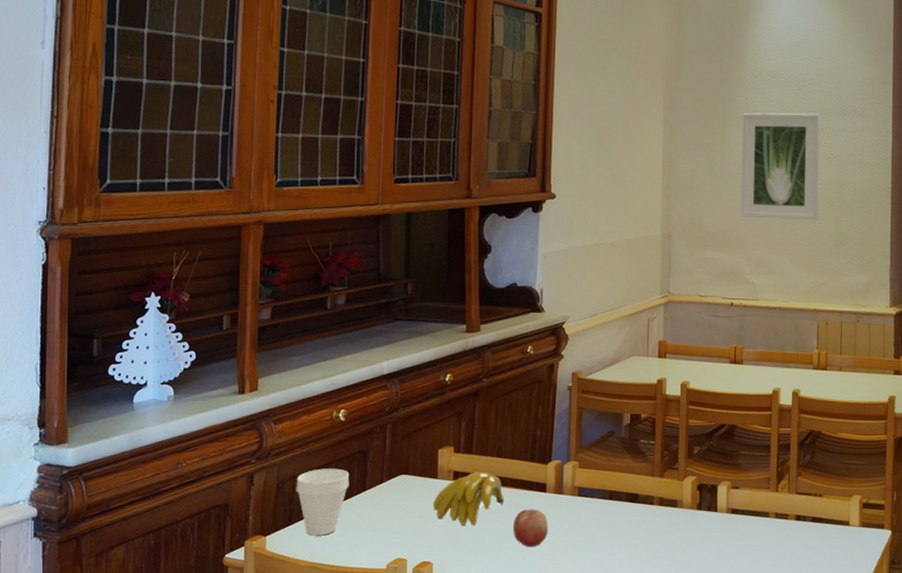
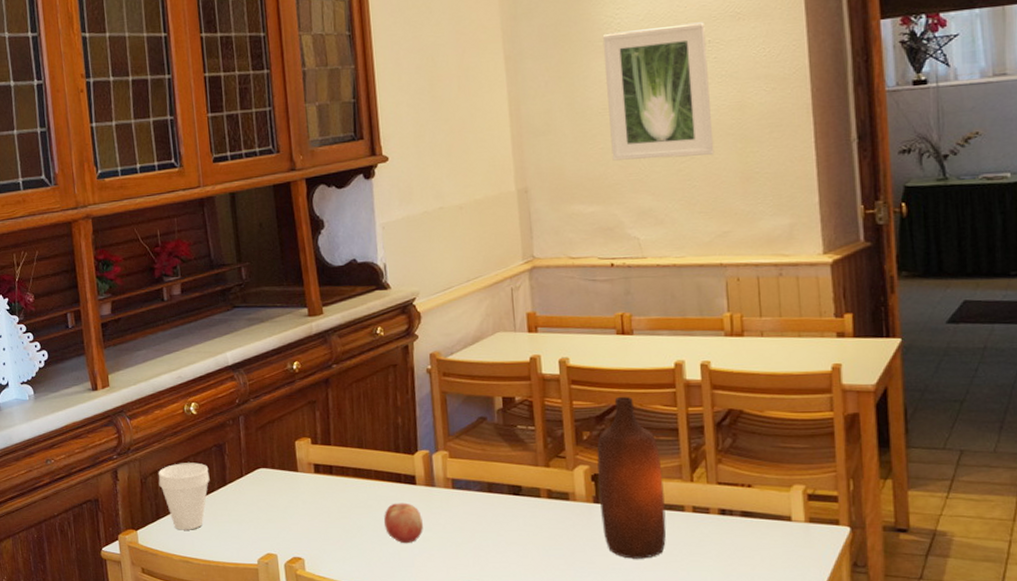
banana: present [433,472,505,526] -> none [297,464,372,521]
bottle: none [702,416,755,559] -> present [596,396,667,559]

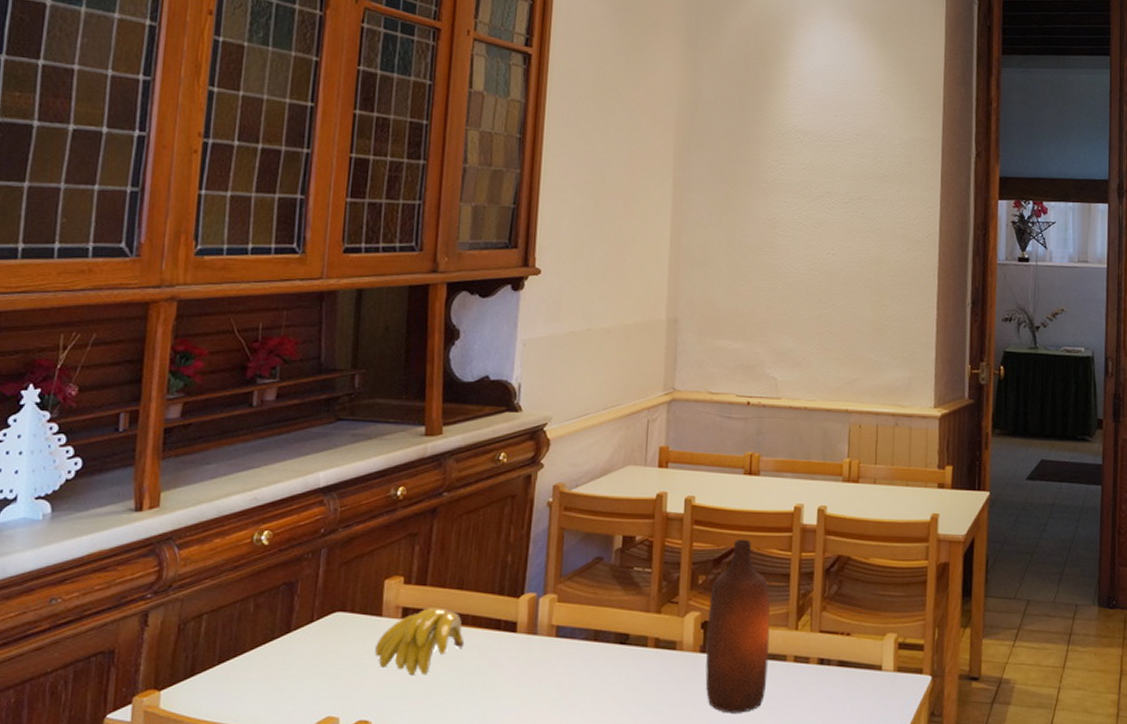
cup: present [158,462,210,530] -> none [202,604,272,690]
banana: none [297,464,372,521] -> present [375,607,465,676]
fruit: present [384,503,423,544] -> none [474,653,518,702]
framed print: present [602,22,715,161] -> none [761,176,857,304]

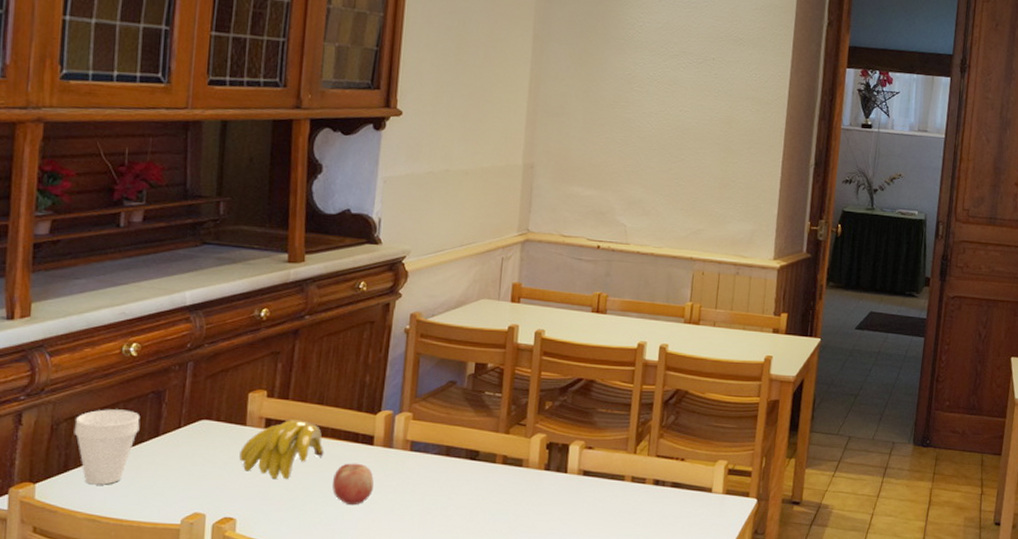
cup: none [202,604,272,690] -> present [74,409,141,485]
fruit: none [474,653,518,702] -> present [332,463,374,506]
bottle: present [705,539,770,713] -> none [548,370,612,524]

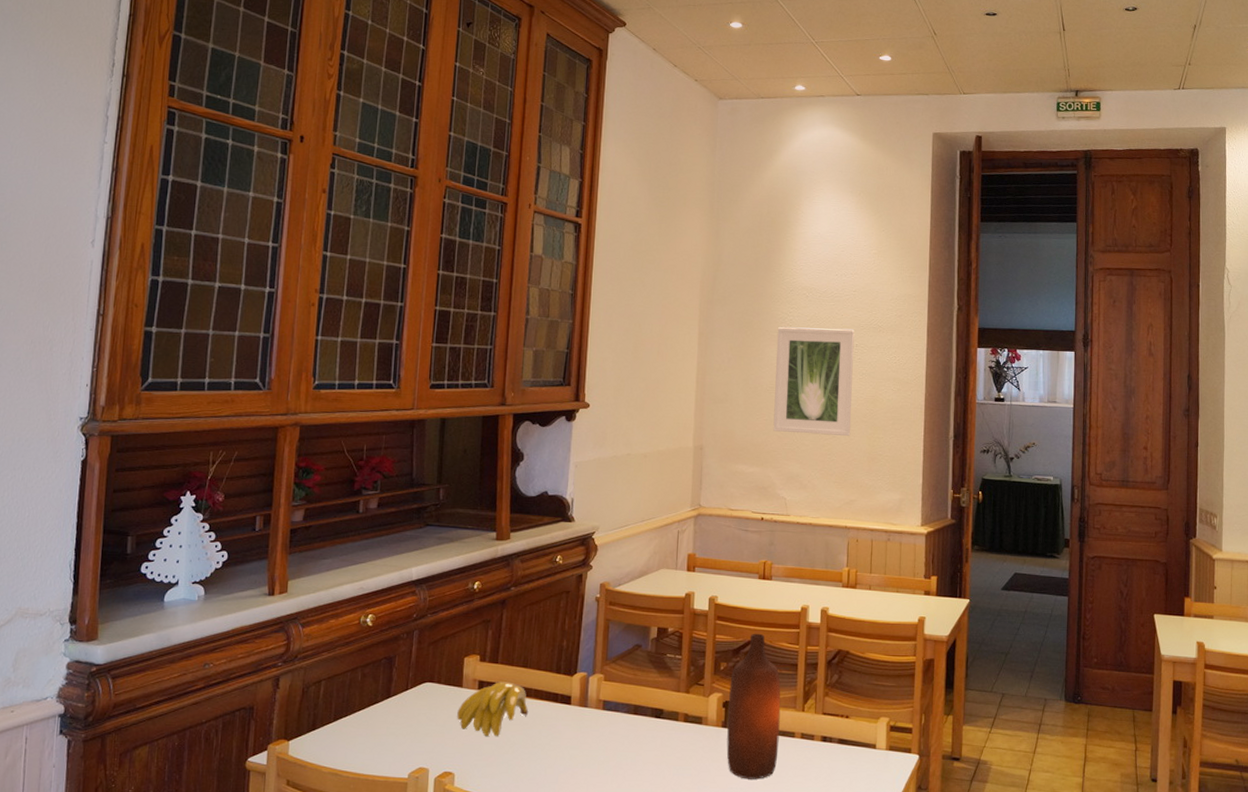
cup: present [74,409,141,485] -> none [321,673,375,742]
fruit: present [332,463,374,506] -> none [536,721,572,761]
bottle: none [548,370,612,524] -> present [726,633,781,779]
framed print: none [615,34,712,159] -> present [773,327,855,436]

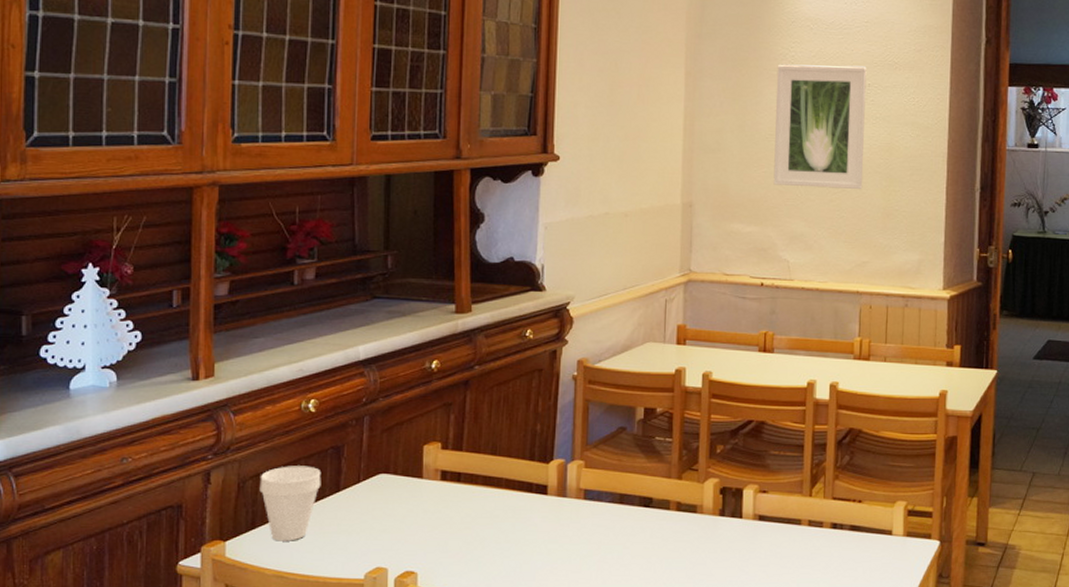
cup: none [321,673,375,742] -> present [259,466,321,541]
banana: present [457,682,529,737] -> none [418,471,500,532]
bottle: present [726,633,781,779] -> none [725,412,786,571]

